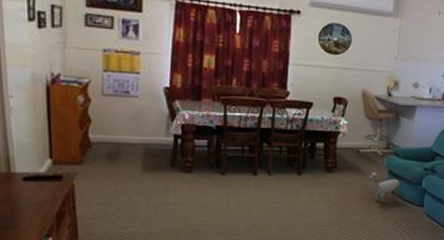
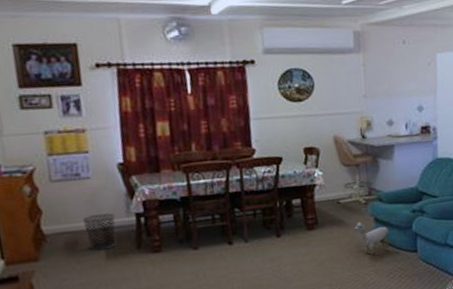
waste bin: none [126,130,155,163] -> present [82,213,117,251]

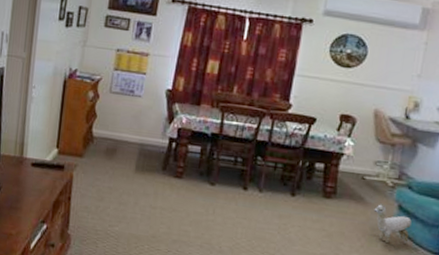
waste bin: present [82,213,117,251] -> none [125,129,152,163]

